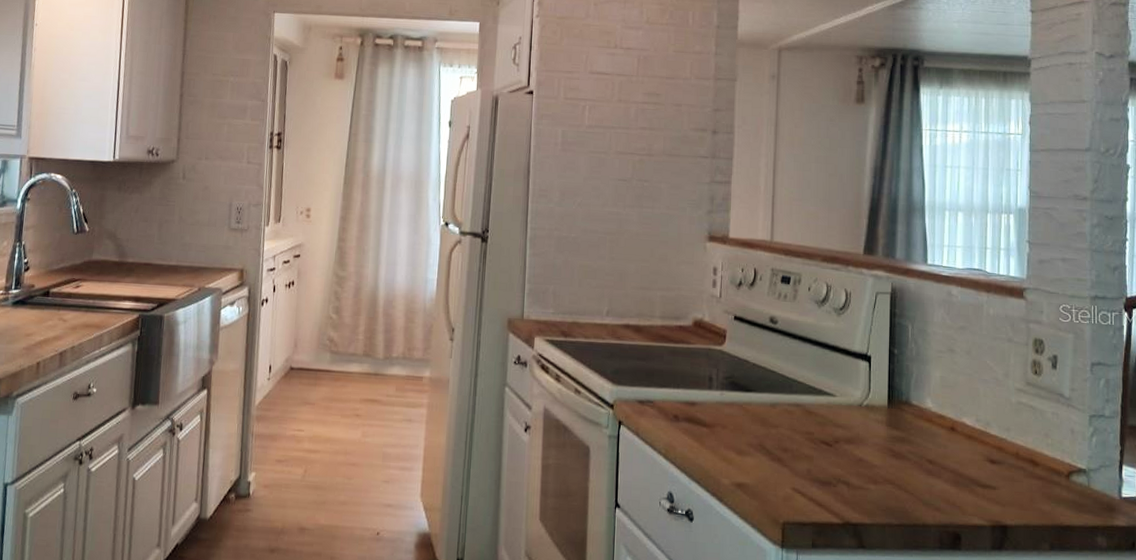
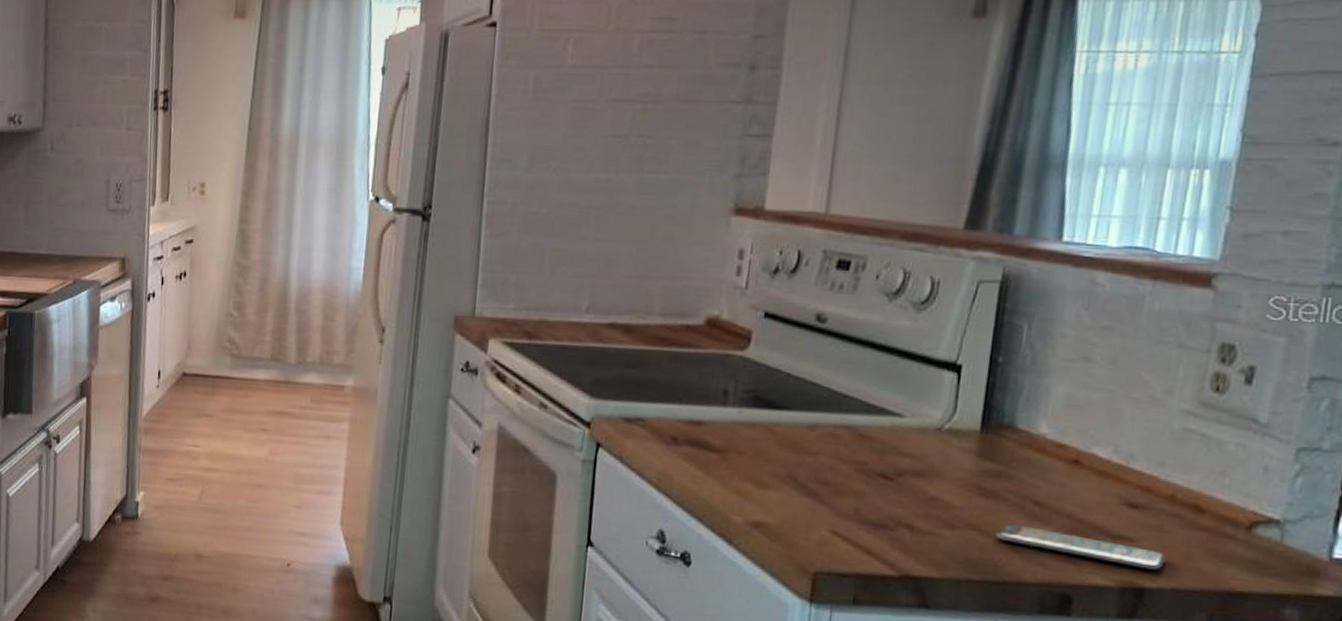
smartphone: none [905,478,1018,511] -> present [996,523,1166,570]

